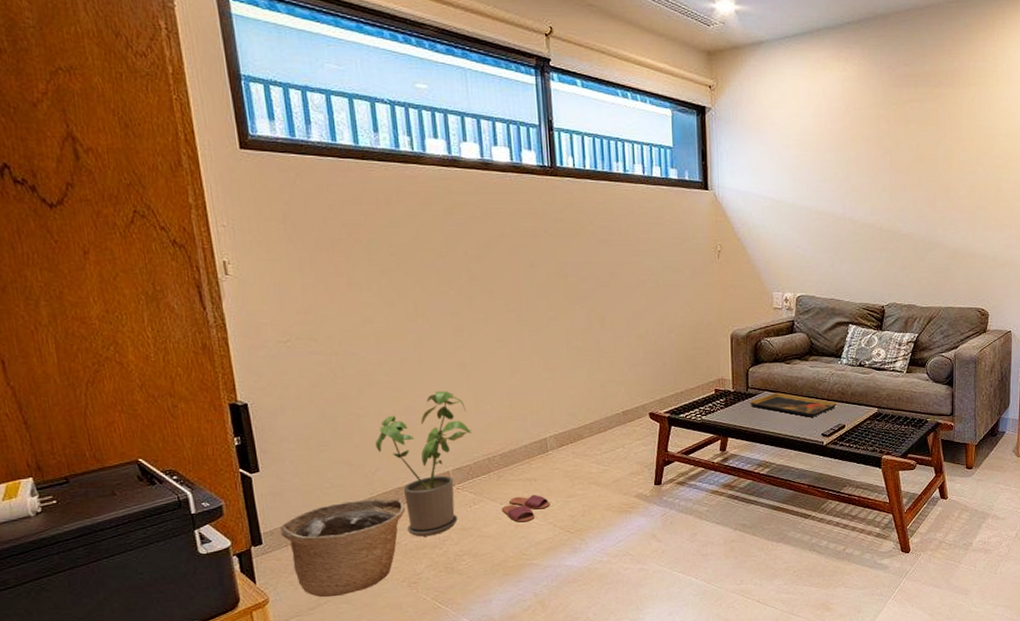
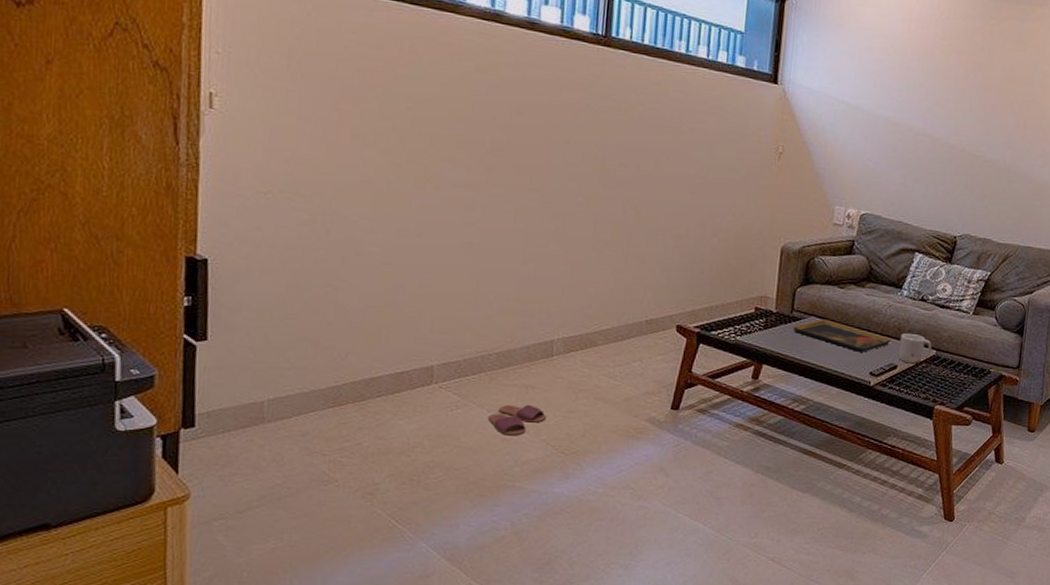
basket: present [280,499,405,598] -> none [218,387,374,500]
house plant: present [375,390,471,537] -> none [351,270,467,440]
mug: none [844,395,874,422] -> present [898,333,932,364]

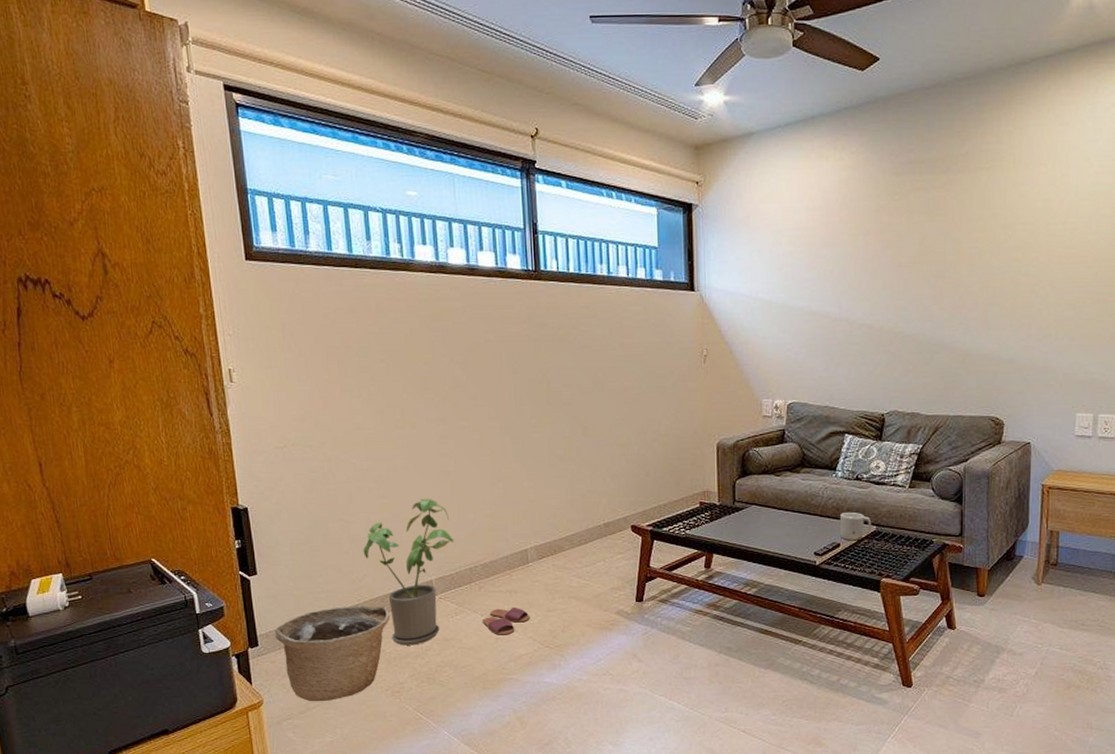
basket: none [218,387,374,500] -> present [274,605,390,702]
house plant: none [351,270,467,440] -> present [363,498,454,646]
decorative tray: present [792,319,892,352] -> none [736,507,831,534]

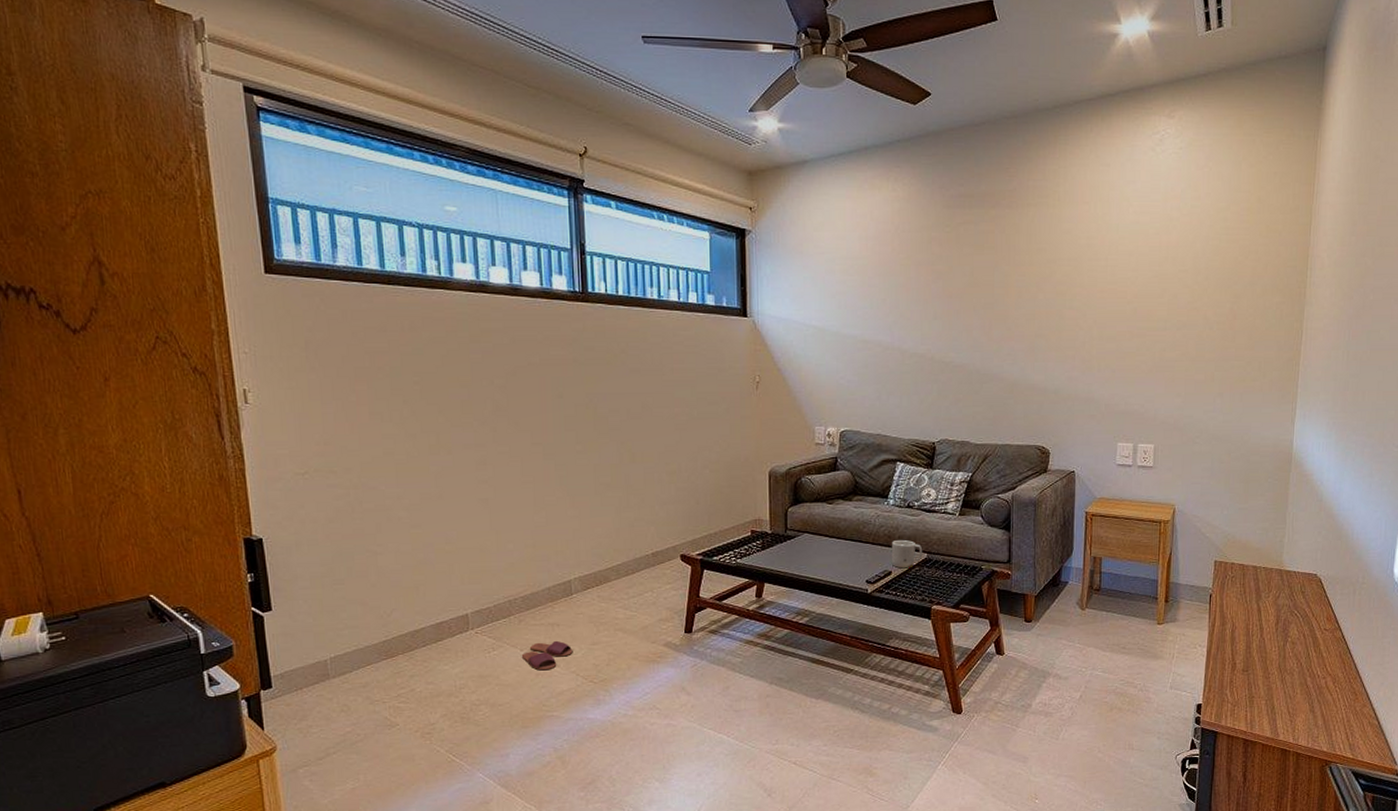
basket: present [274,605,390,702] -> none [290,642,421,747]
house plant: present [363,498,454,646] -> none [392,527,492,684]

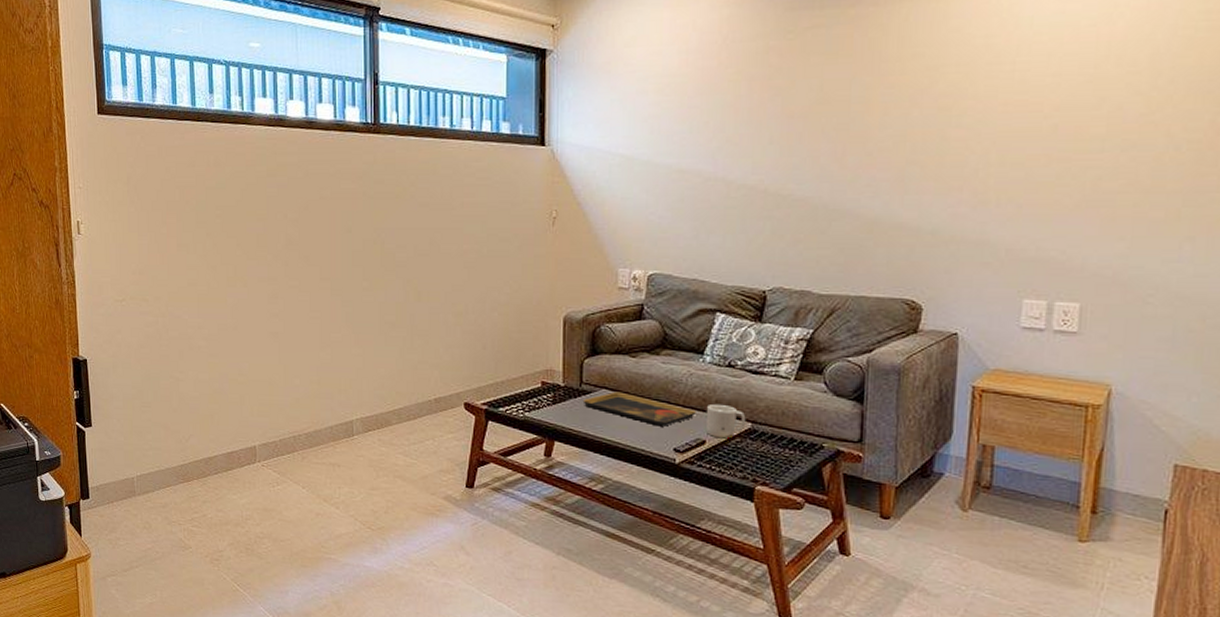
slippers: present [521,640,573,671] -> none [303,481,352,511]
decorative tray: none [788,535,883,562] -> present [582,391,696,427]

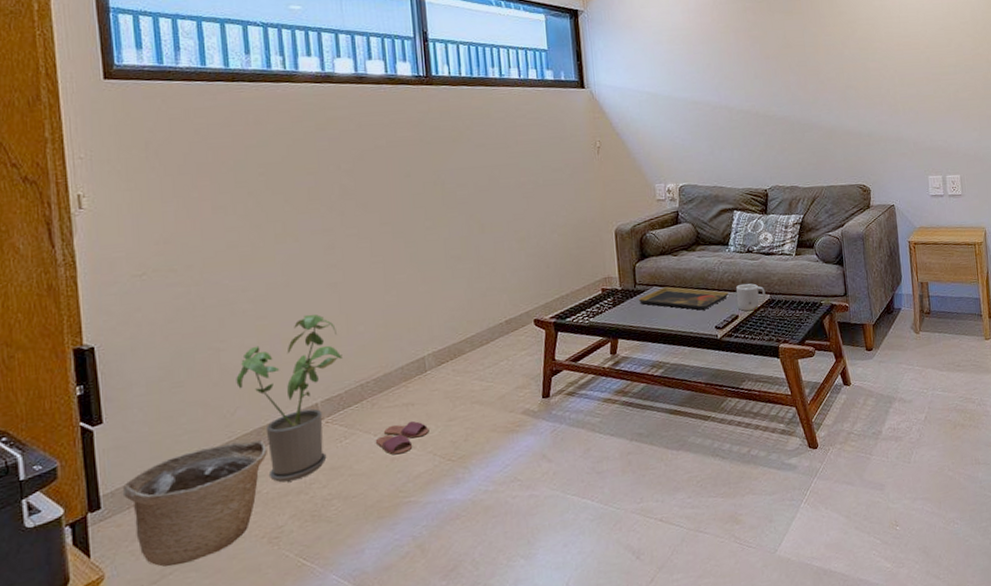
basket: none [104,465,213,562] -> present [122,440,267,568]
house plant: none [191,359,279,513] -> present [236,314,343,483]
slippers: none [303,481,352,511] -> present [375,420,429,455]

